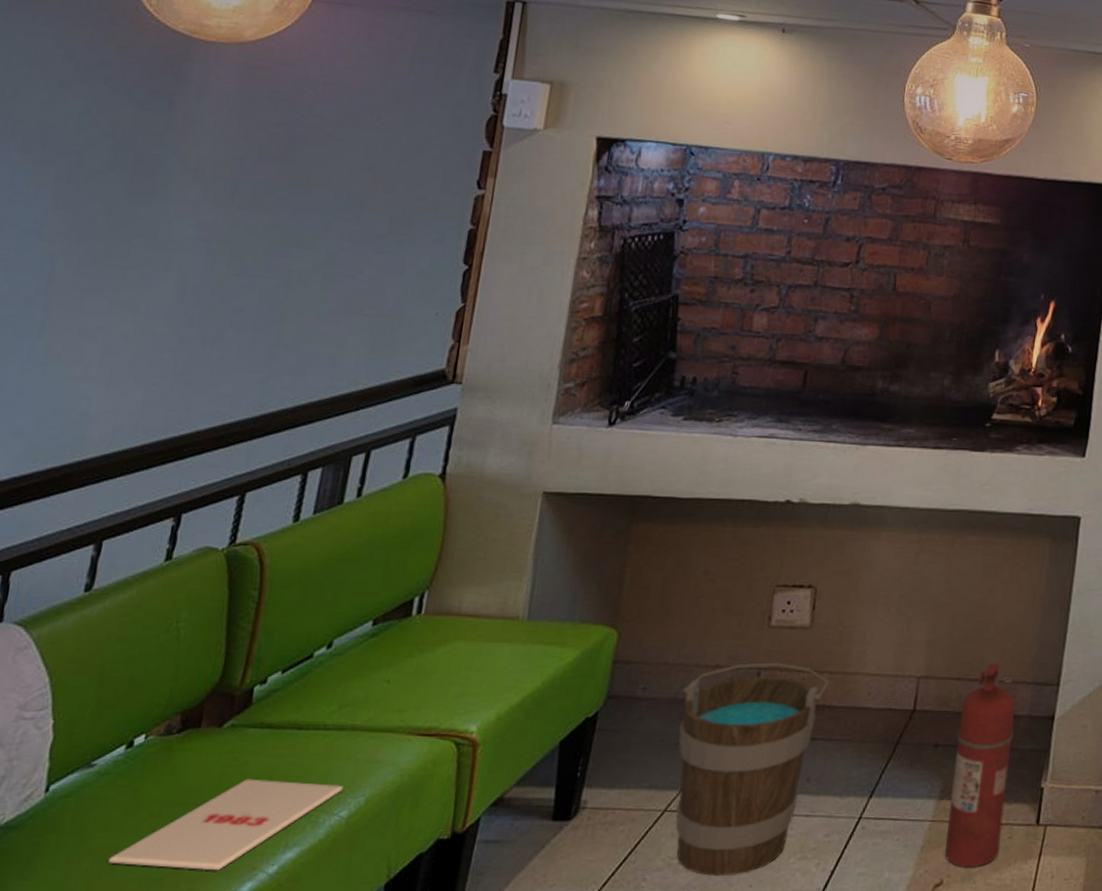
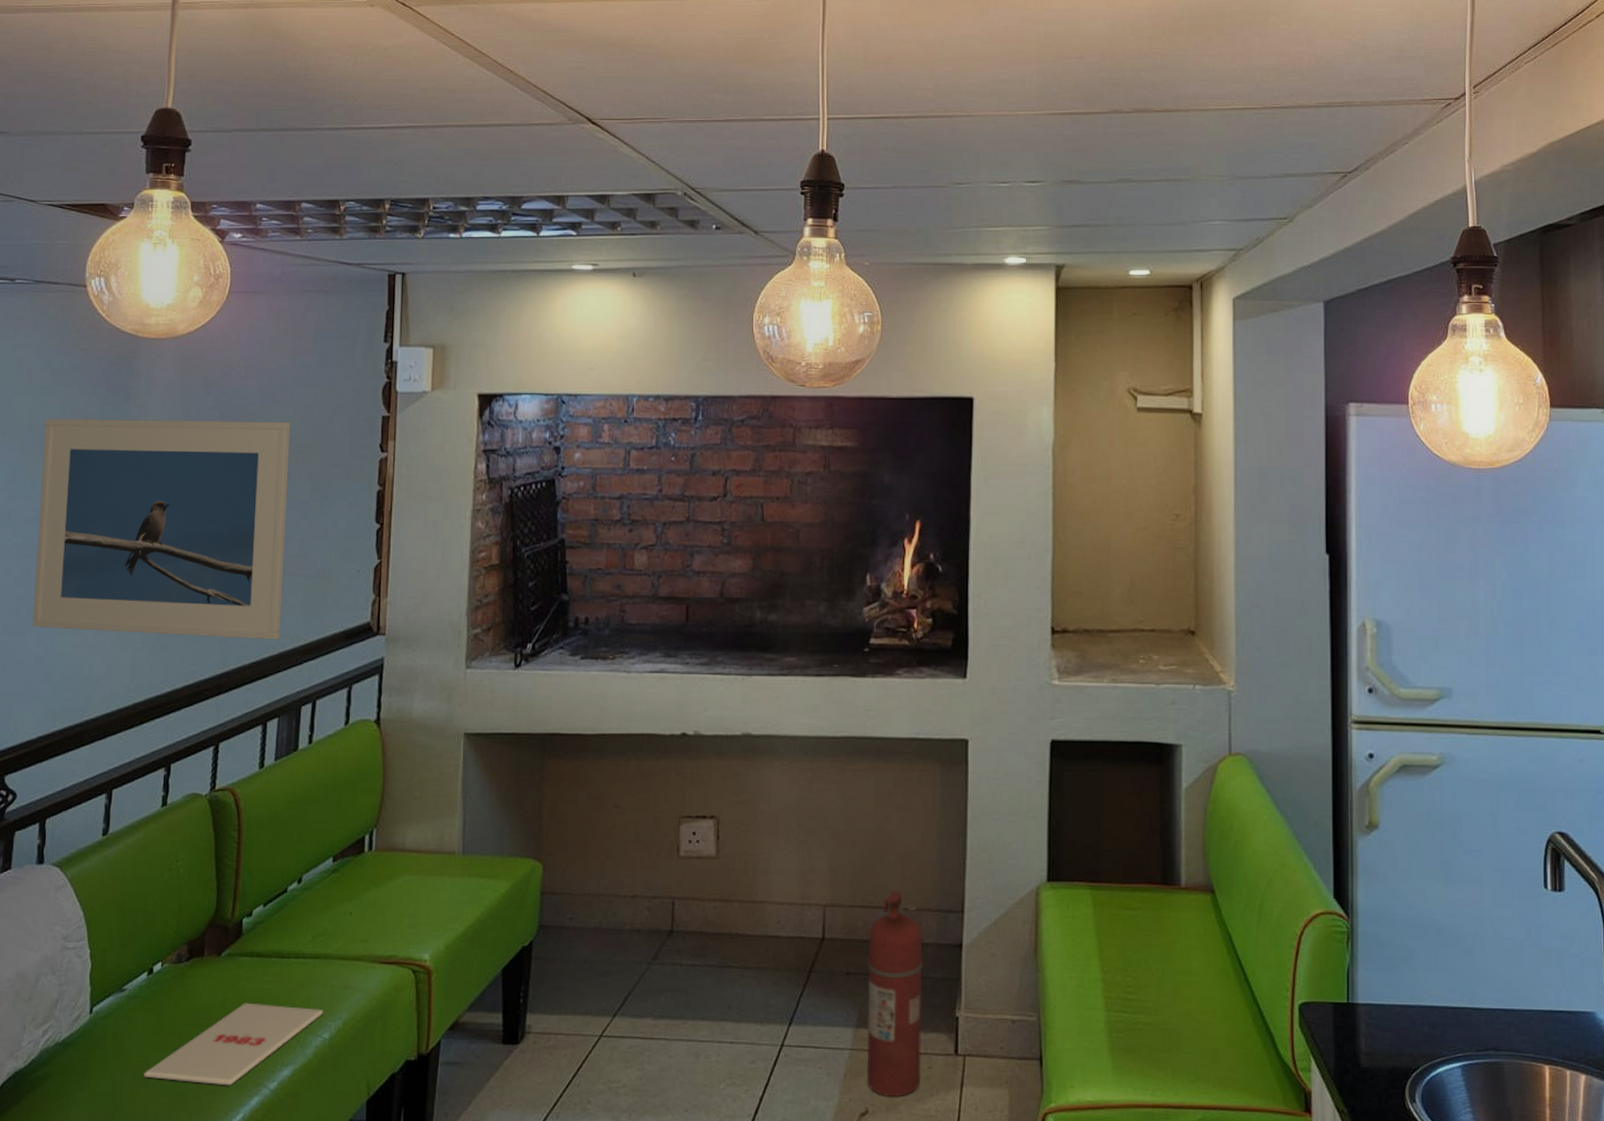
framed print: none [17,118,373,383] -> present [32,418,291,640]
bucket: present [675,662,830,876] -> none [606,892,740,1100]

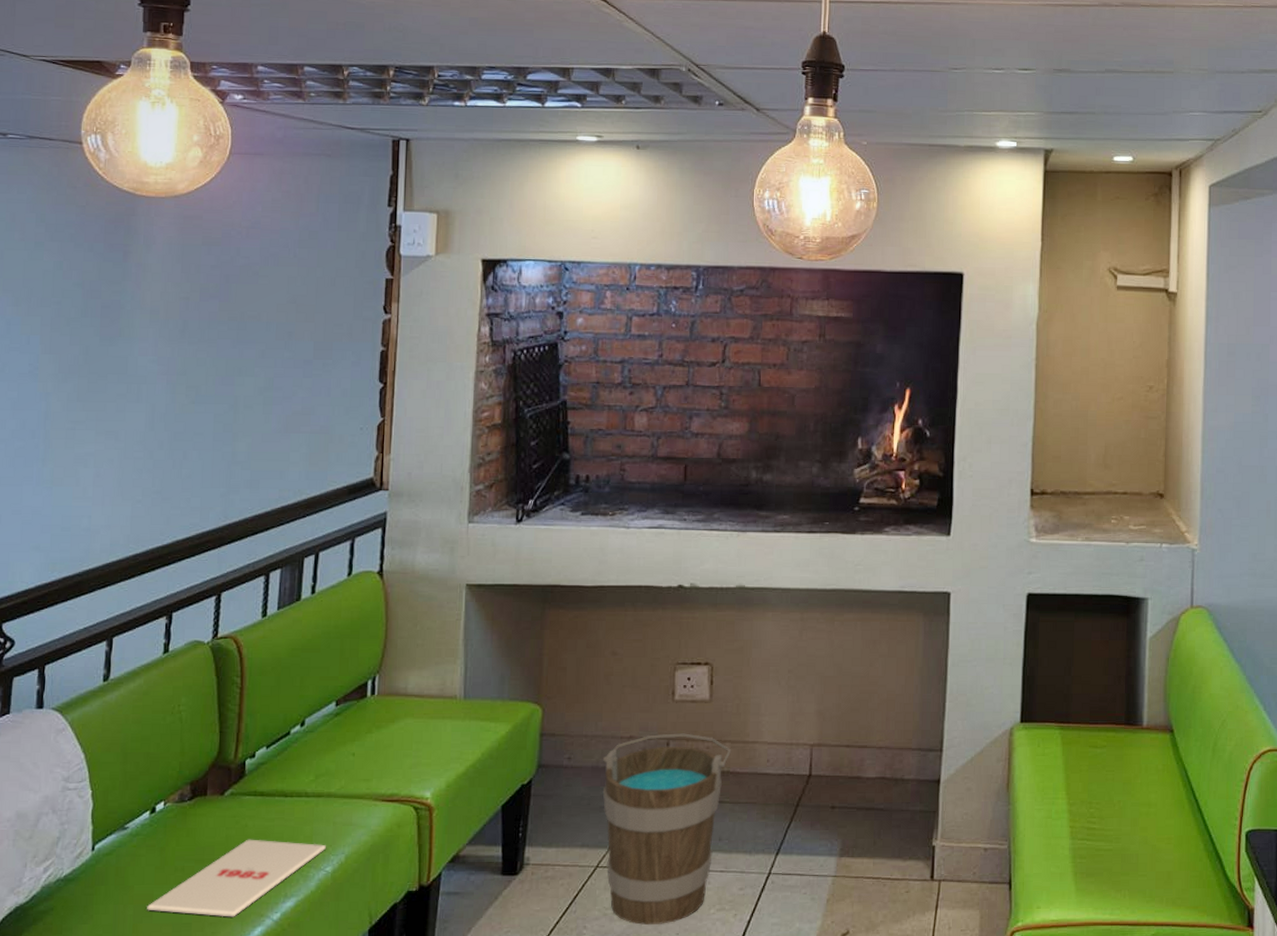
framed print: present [32,418,291,640] -> none [28,273,293,494]
bucket: none [606,892,740,1100] -> present [602,733,732,925]
fire extinguisher: present [867,890,923,1098] -> none [849,731,904,920]

